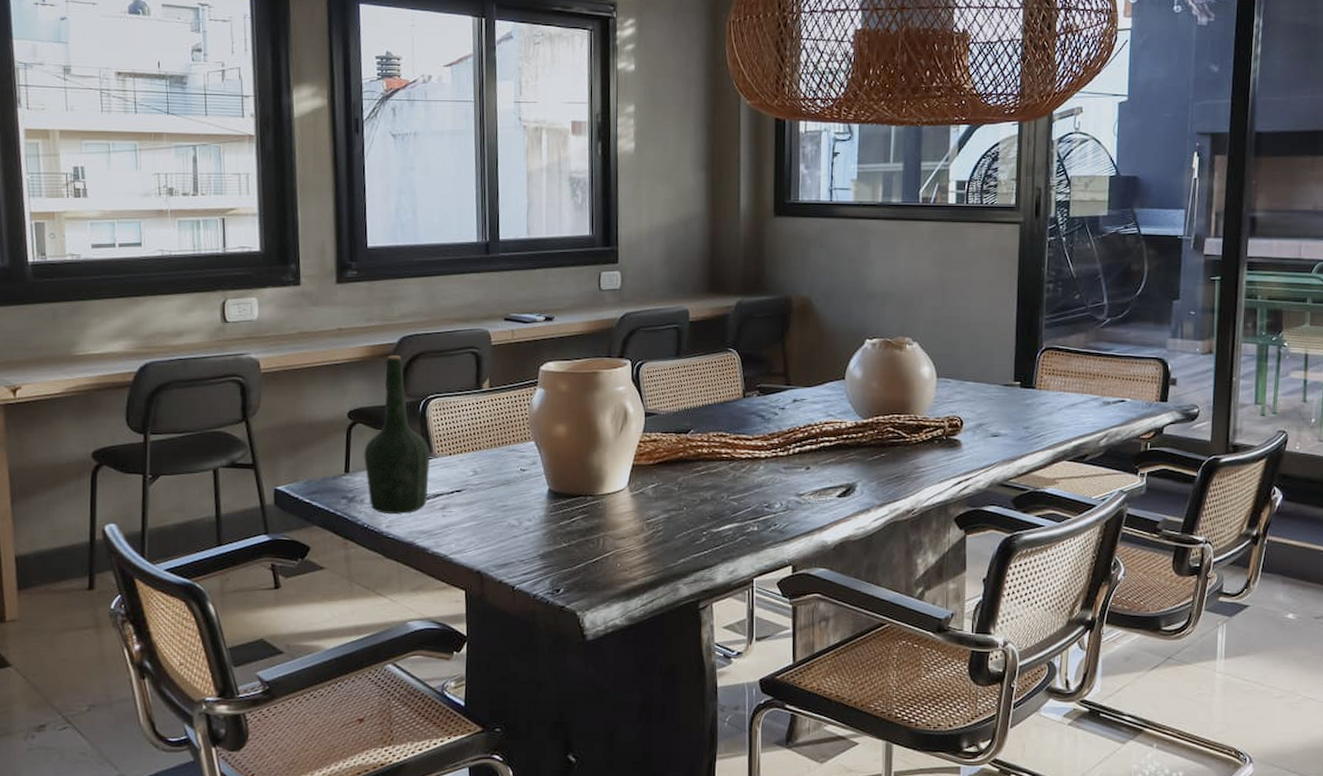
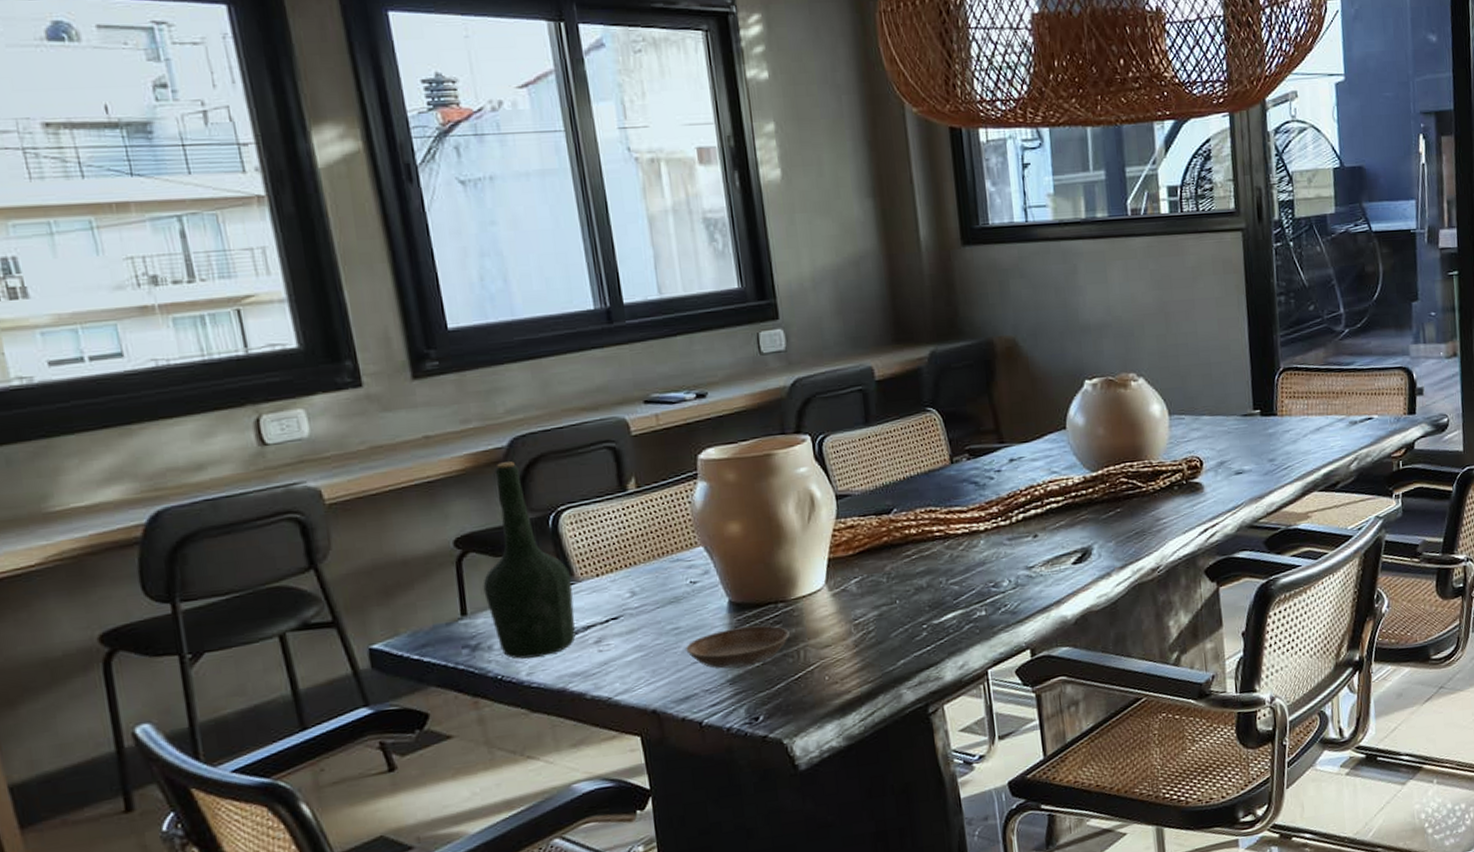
saucer: none [510,512,593,545] -> present [686,625,790,669]

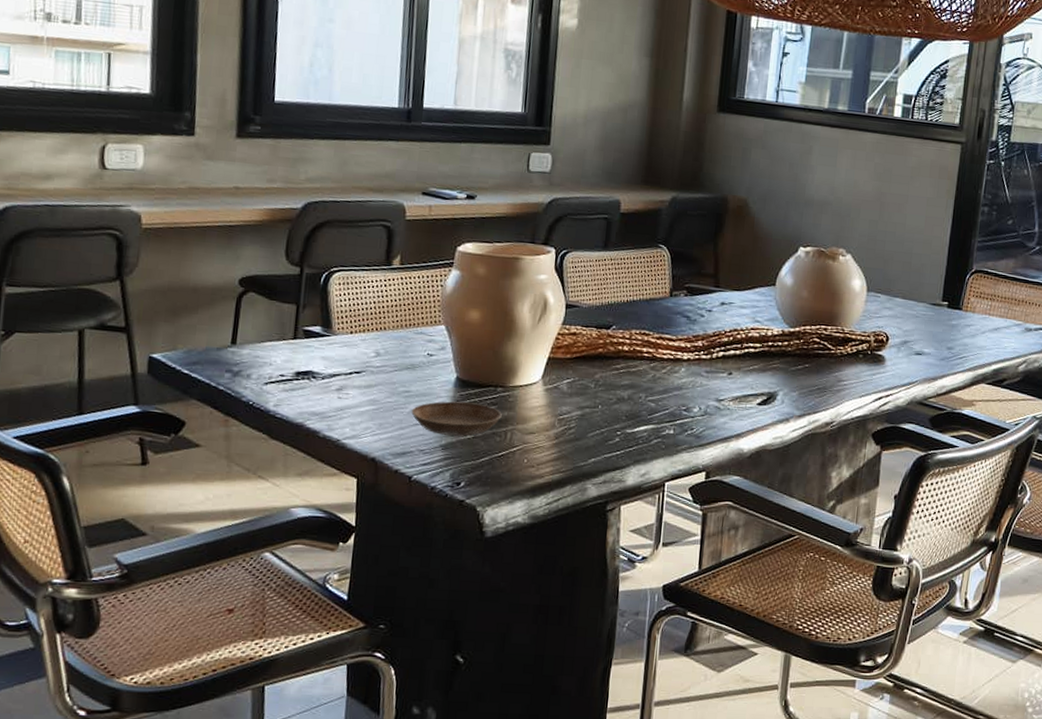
bottle: present [483,461,576,659] -> none [254,221,330,393]

